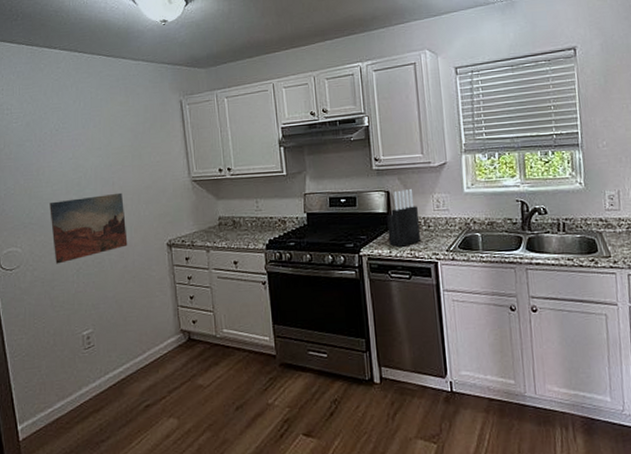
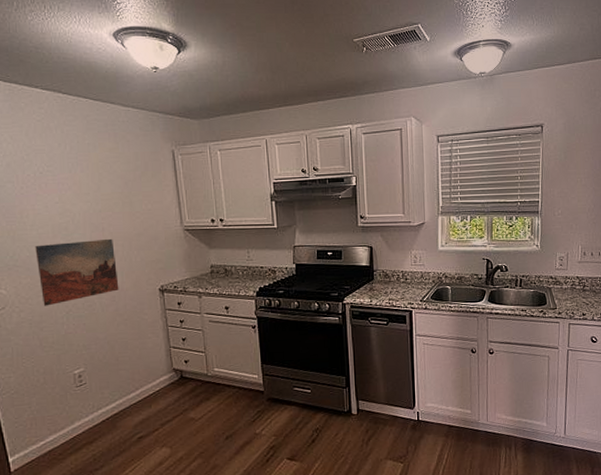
knife block: present [386,189,420,247] -> none [369,245,398,297]

